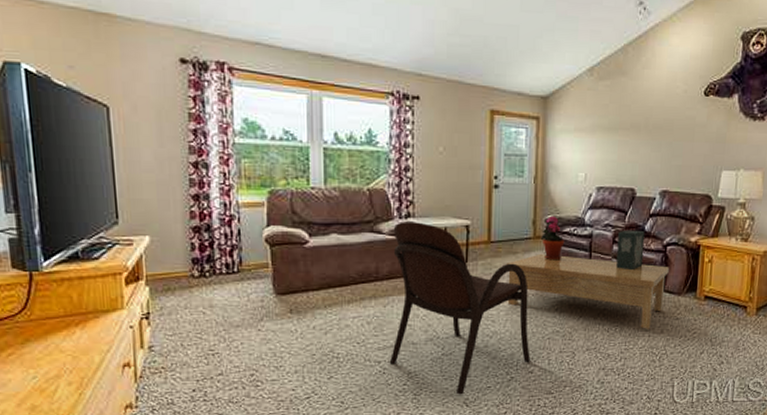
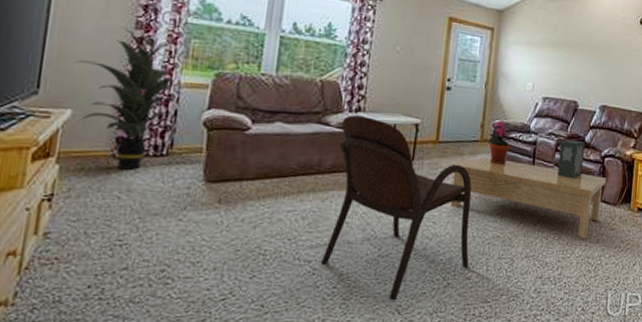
indoor plant: none [143,154,241,287] -> present [75,27,188,170]

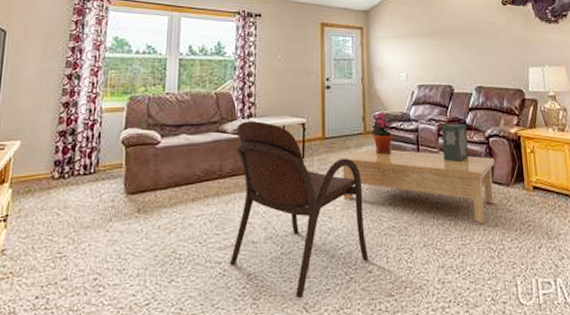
indoor plant: present [75,27,188,170] -> none [22,68,106,189]

